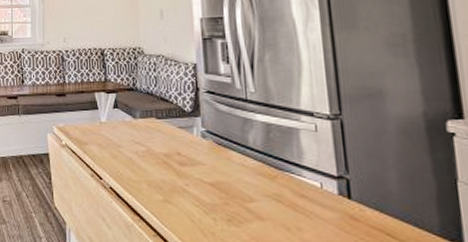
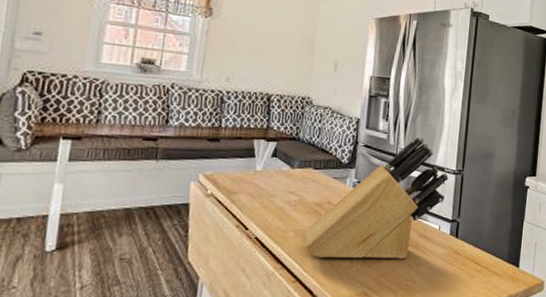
knife block: none [158,77,322,221] -> present [305,136,449,259]

